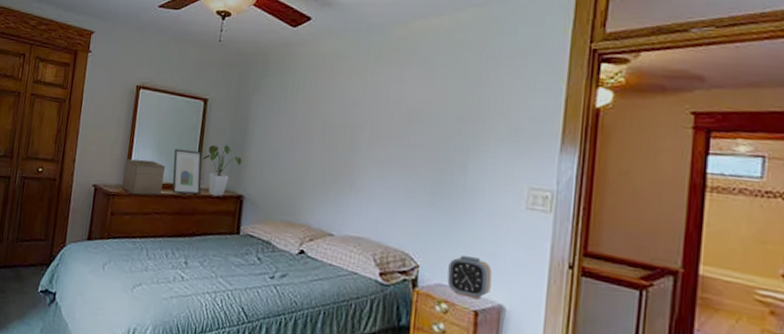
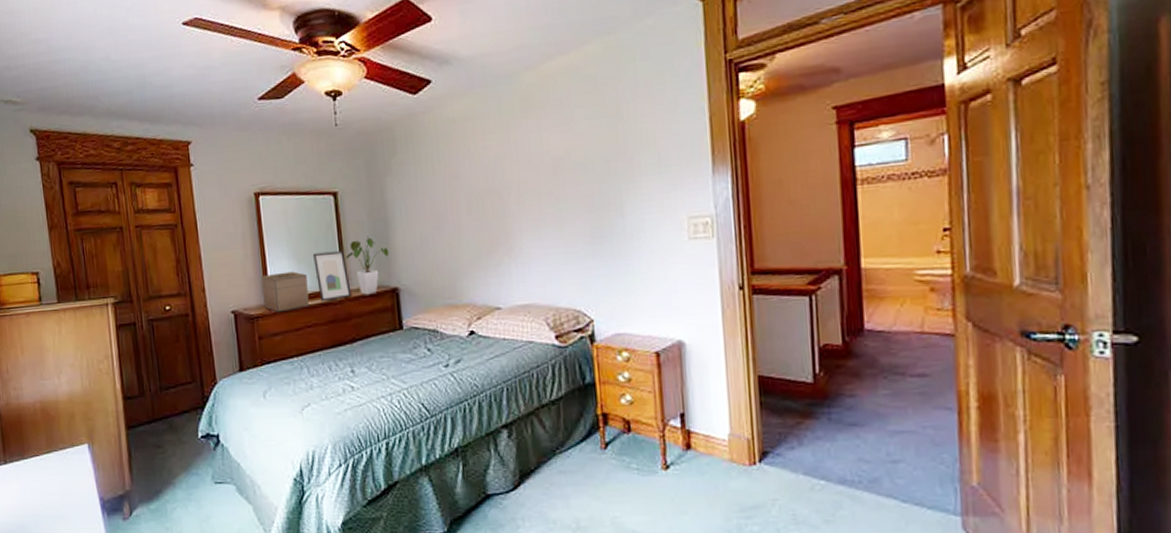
alarm clock: present [447,256,492,300] -> none [622,299,668,341]

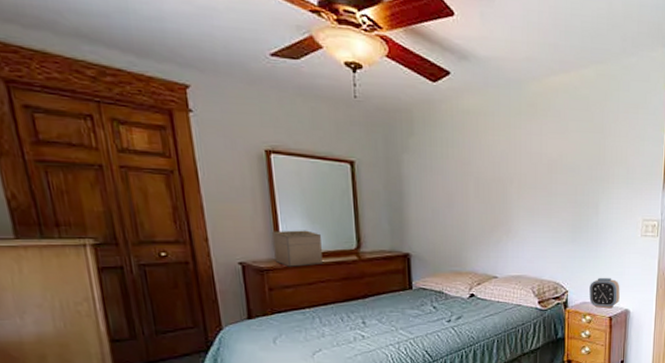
picture frame: present [313,250,352,302] -> none [328,215,365,260]
house plant: present [345,236,389,295] -> none [360,205,403,258]
alarm clock: none [622,299,668,341] -> present [589,278,620,309]

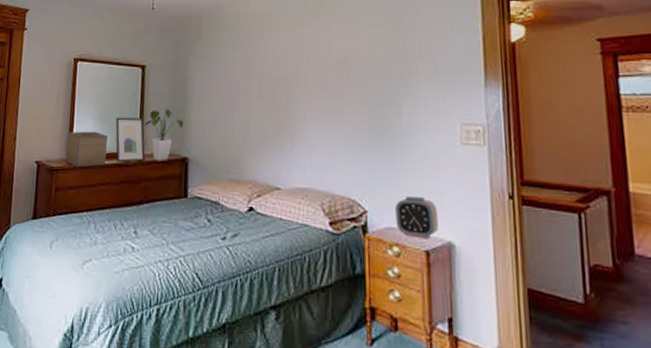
picture frame: none [328,215,365,260] -> present [115,117,145,163]
house plant: none [360,205,403,258] -> present [144,107,184,162]

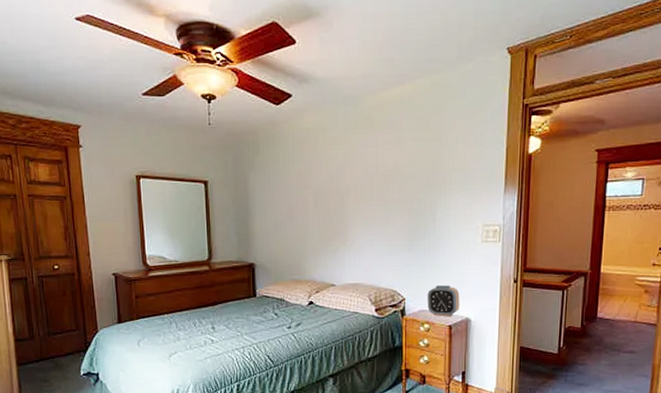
decorative box: present [65,131,107,169] -> none [140,244,180,278]
picture frame: present [115,117,145,163] -> none [185,230,216,271]
house plant: present [144,107,184,162] -> none [212,220,248,268]

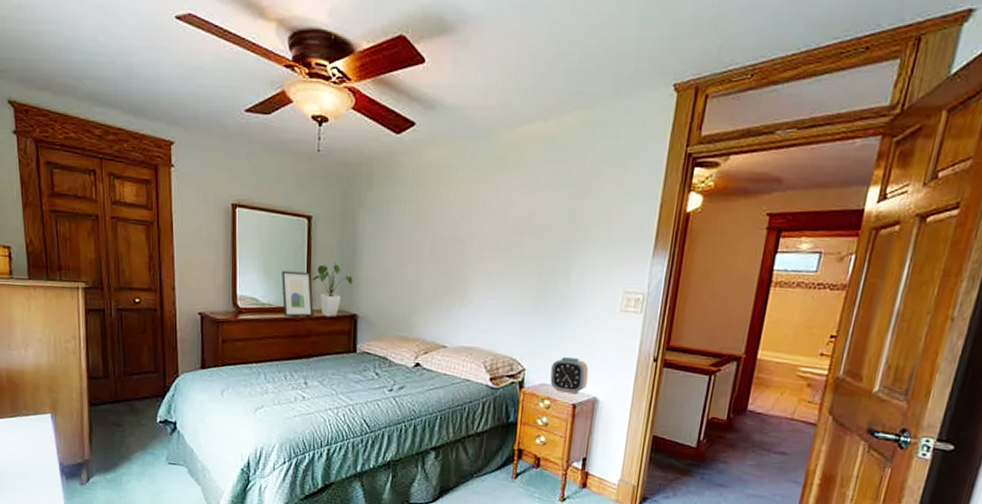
picture frame: none [185,230,216,271] -> present [282,270,314,317]
house plant: none [212,220,248,268] -> present [312,262,353,318]

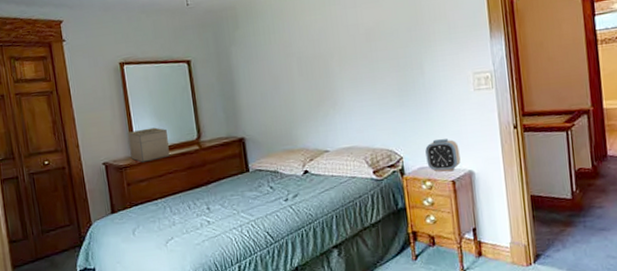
decorative box: none [230,283,273,322] -> present [128,127,170,164]
picture frame: present [282,270,314,317] -> none [172,108,205,152]
house plant: present [312,262,353,318] -> none [199,96,236,145]

